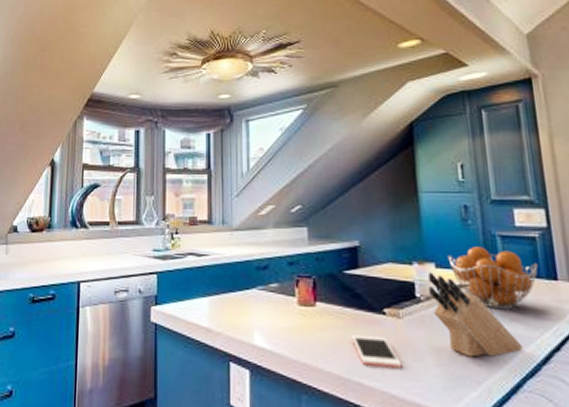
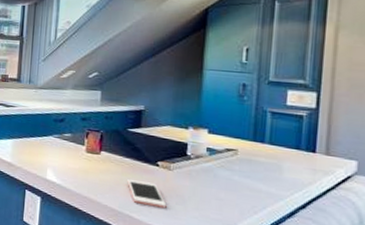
knife block: present [427,272,523,357] -> none [199,136,273,208]
fruit basket: present [448,246,538,310] -> none [220,119,300,173]

